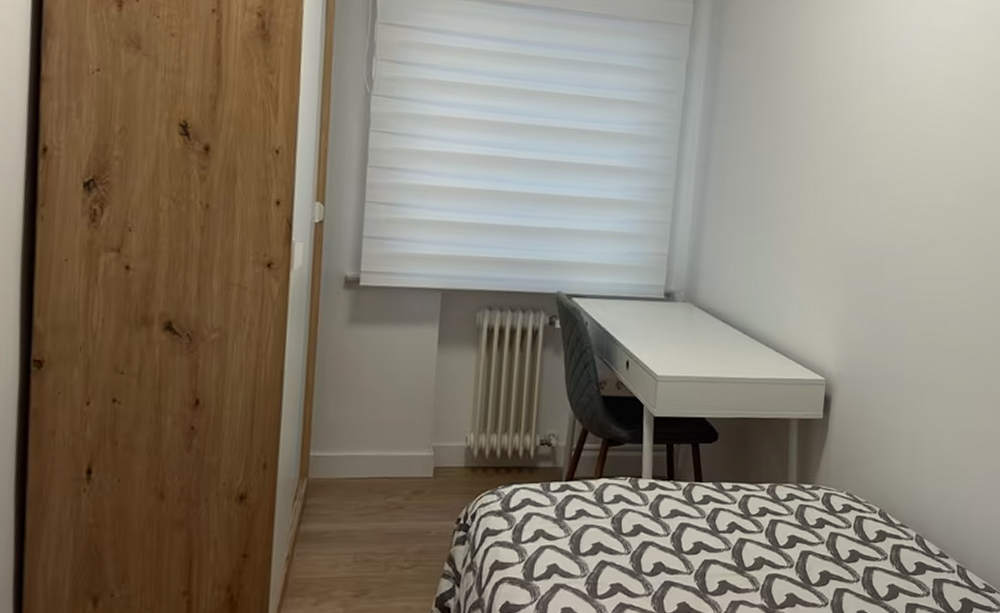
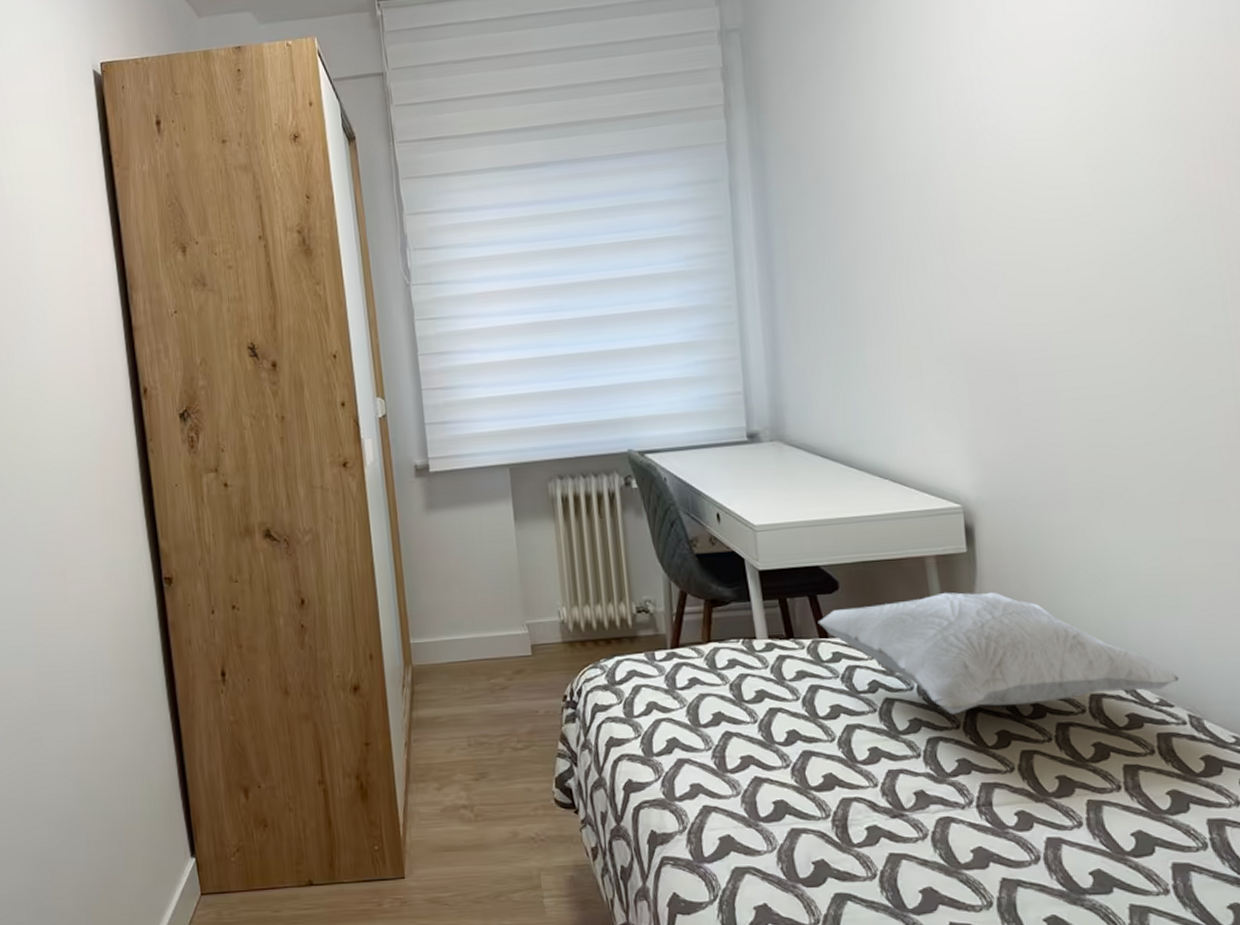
pillow: none [696,450,956,556] -> present [817,592,1180,715]

